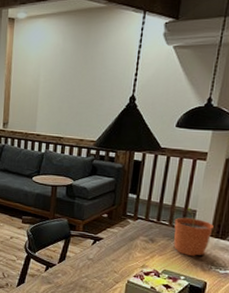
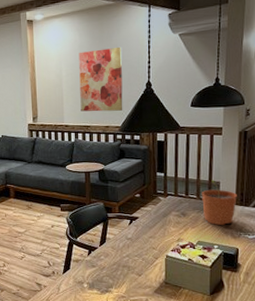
wall art: none [55,55,109,124] -> present [79,46,123,112]

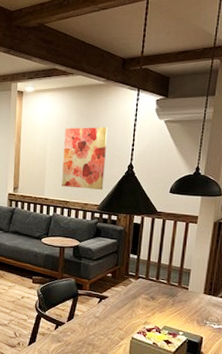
plant pot: present [202,180,237,225] -> none [171,267,206,312]

